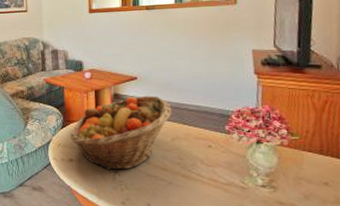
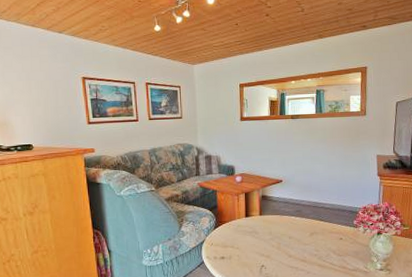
fruit basket: present [70,95,172,171] -> none [222,196,311,265]

